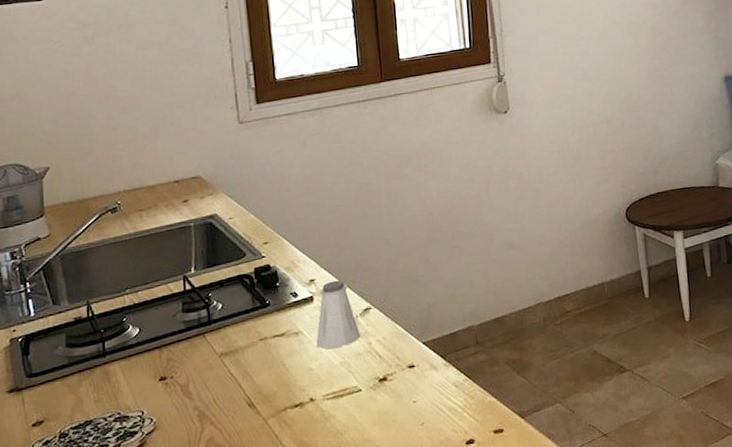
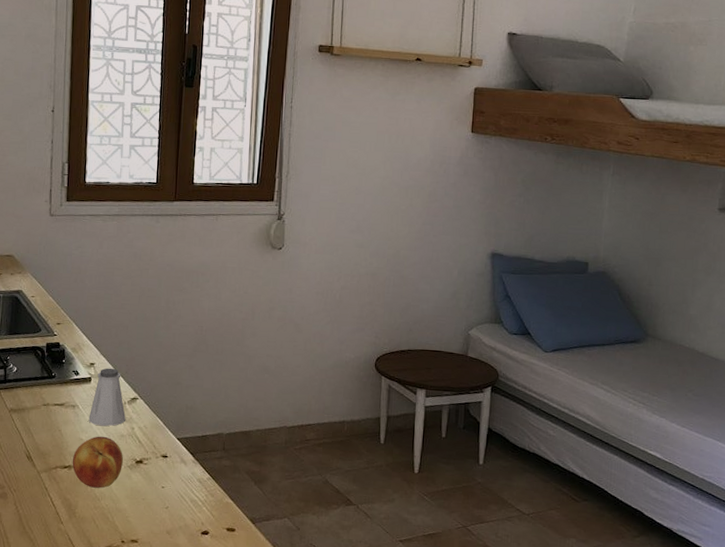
fruit: none [303,359,364,423] -> present [72,436,123,488]

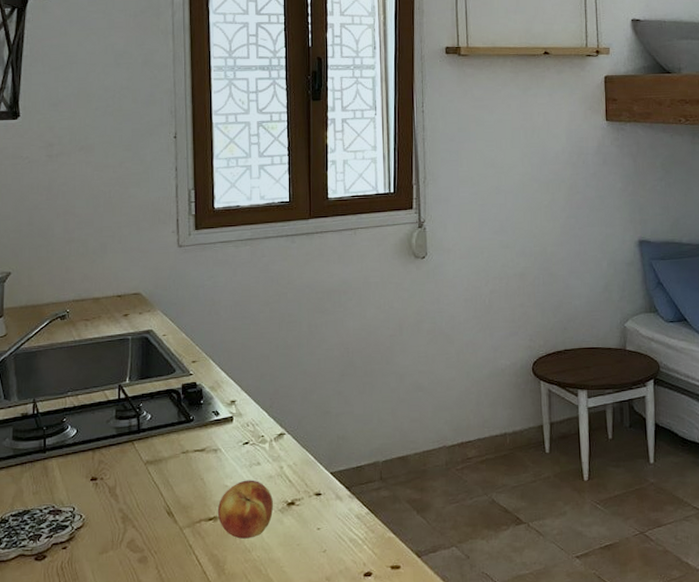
saltshaker: present [88,368,126,426] -> none [232,403,274,469]

